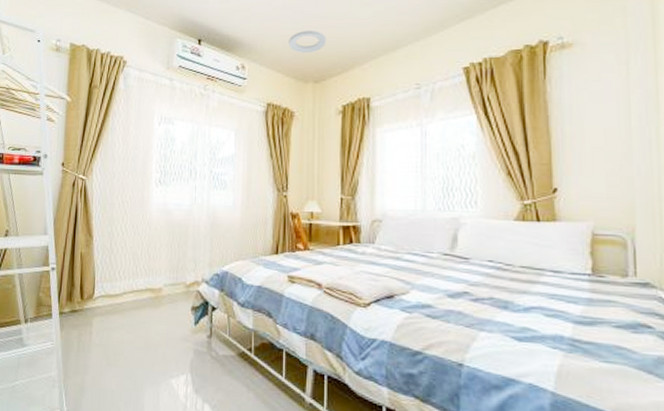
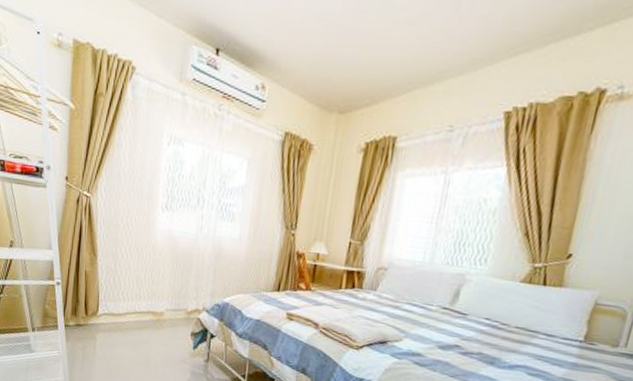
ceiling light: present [289,31,326,54] -> none [316,50,360,78]

